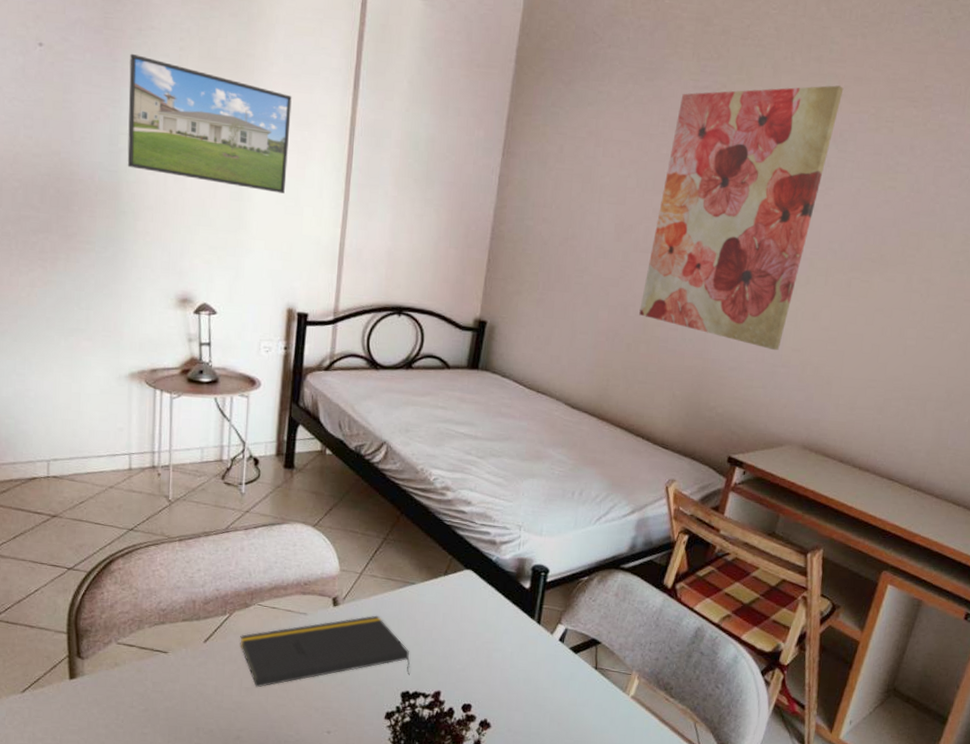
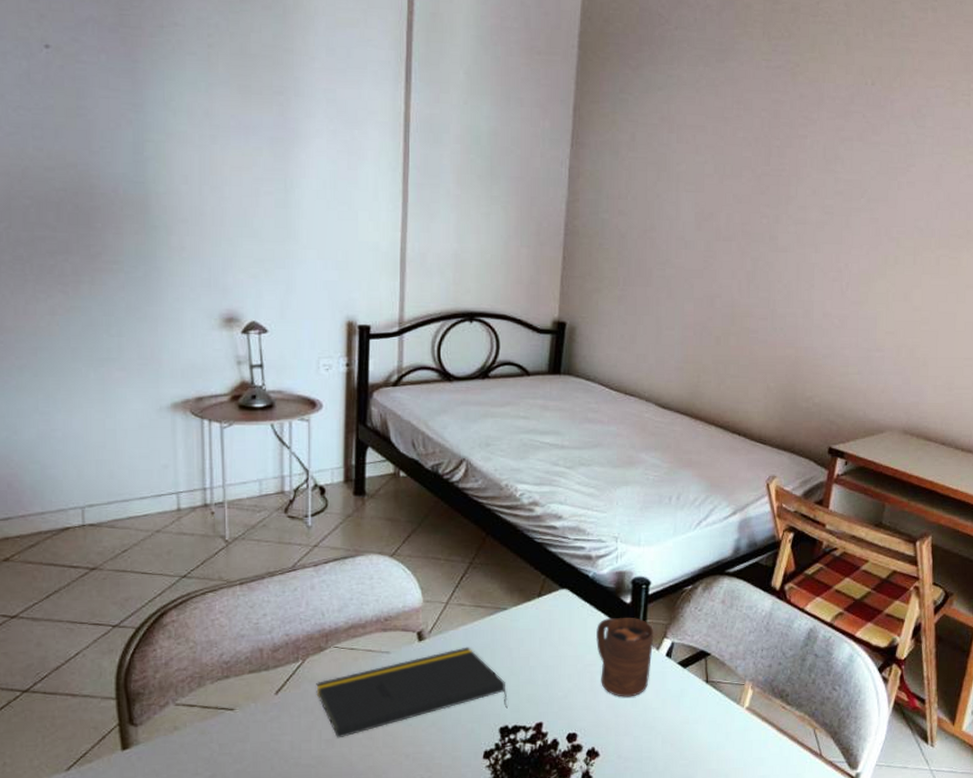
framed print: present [127,53,292,193] -> none [152,52,338,198]
cup: none [495,601,550,676] -> present [596,618,654,697]
wall art: present [639,85,844,351] -> none [726,60,918,335]

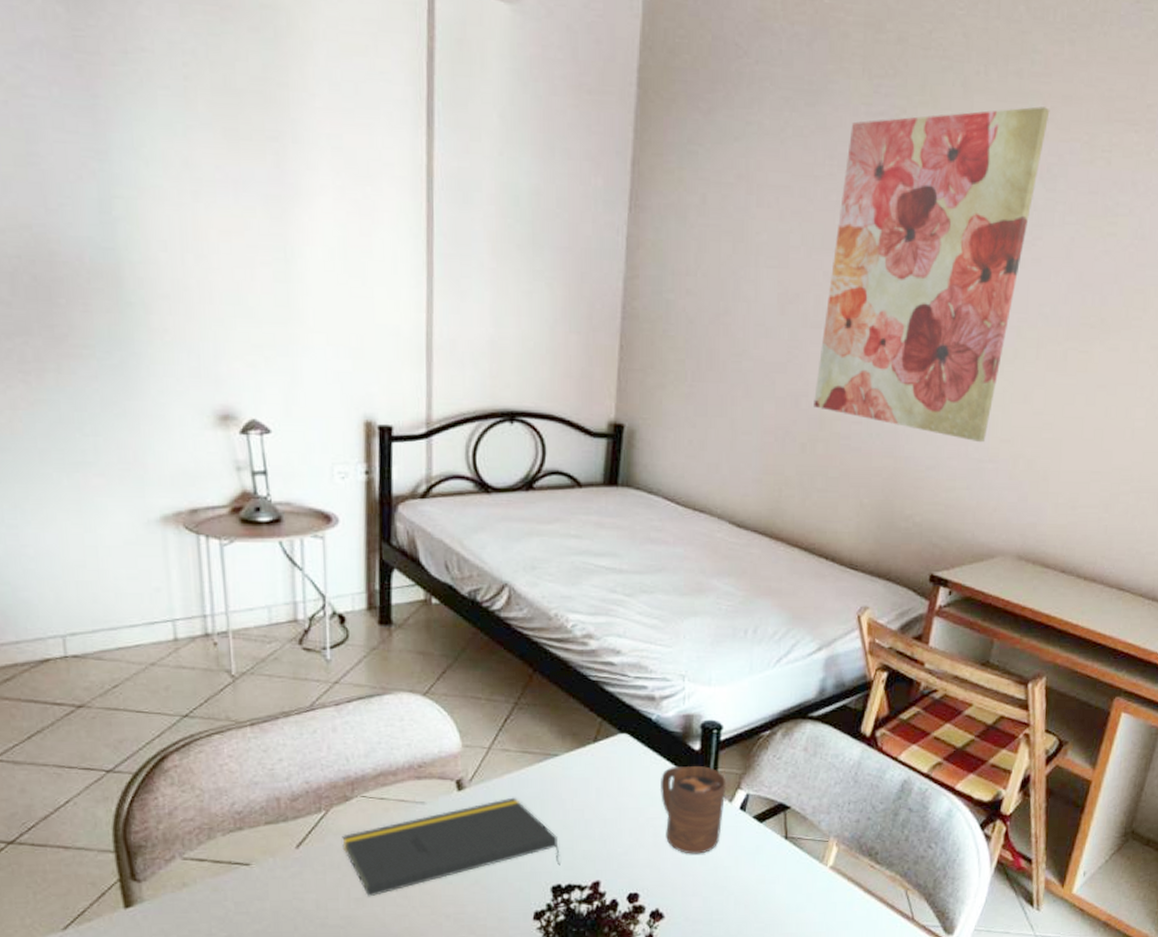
wall art: none [726,60,918,335] -> present [814,106,1050,443]

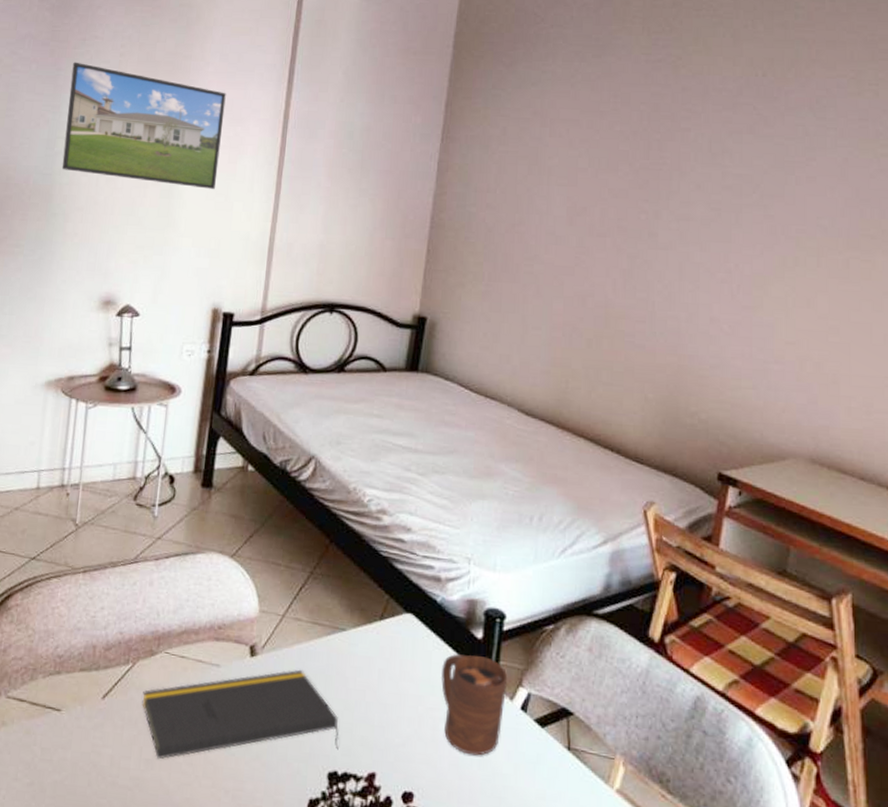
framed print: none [115,85,348,270] -> present [61,62,226,189]
wall art: present [814,106,1050,443] -> none [599,50,815,344]

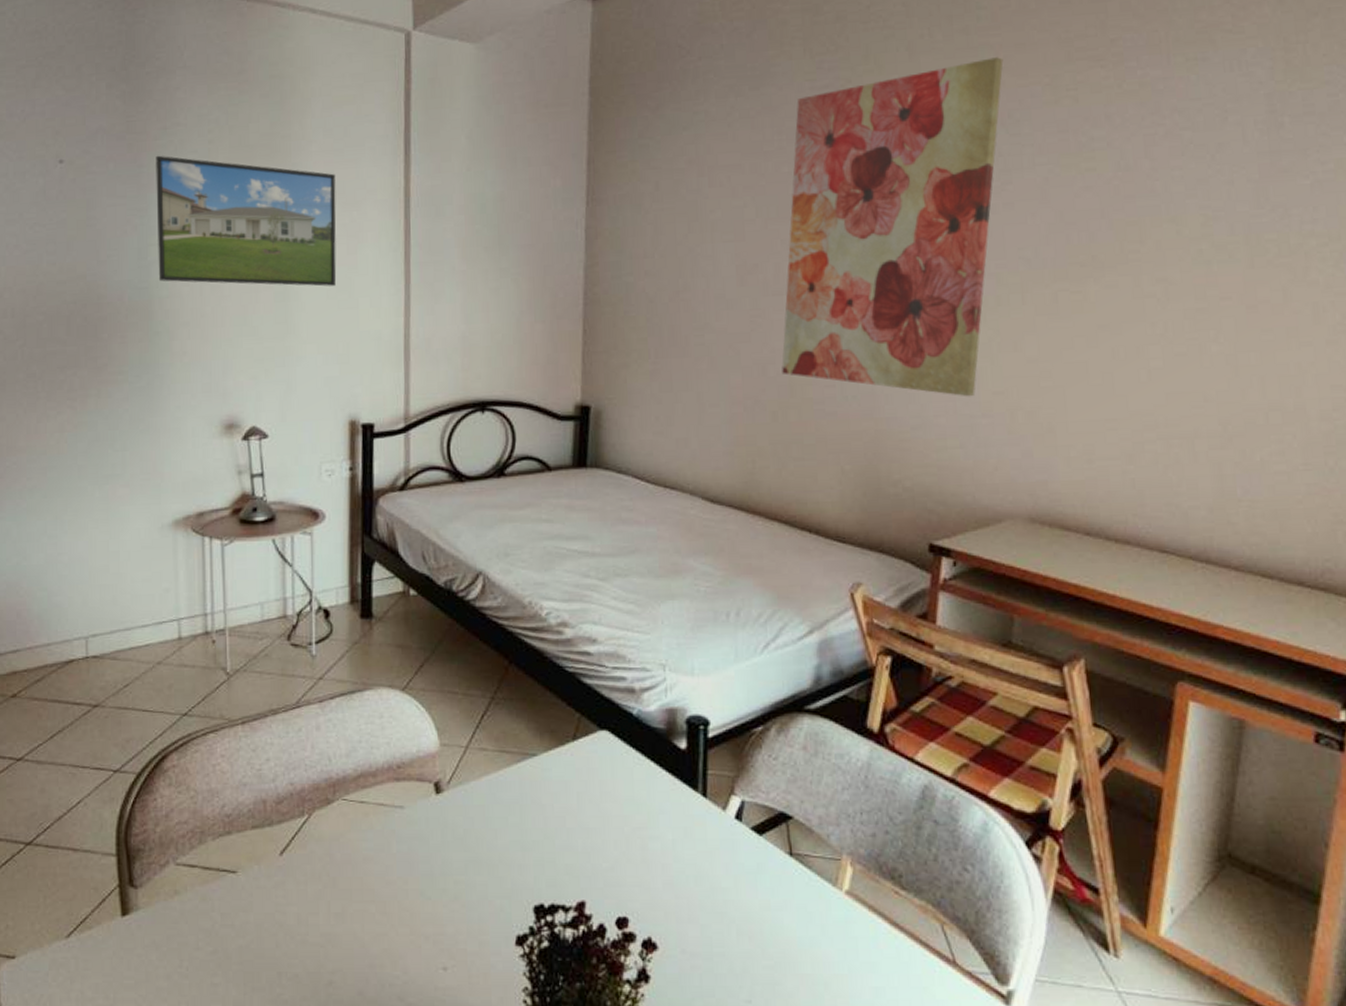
notepad: present [142,669,339,760] -> none [323,802,542,912]
cup: present [441,654,508,756] -> none [645,768,718,872]
wall art: none [599,50,815,344] -> present [782,57,1004,397]

